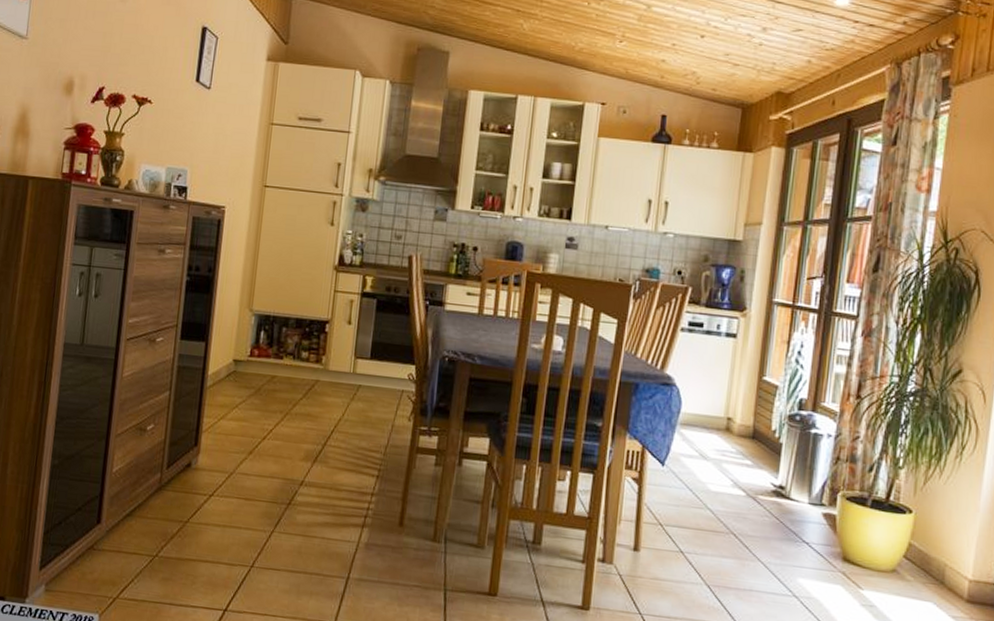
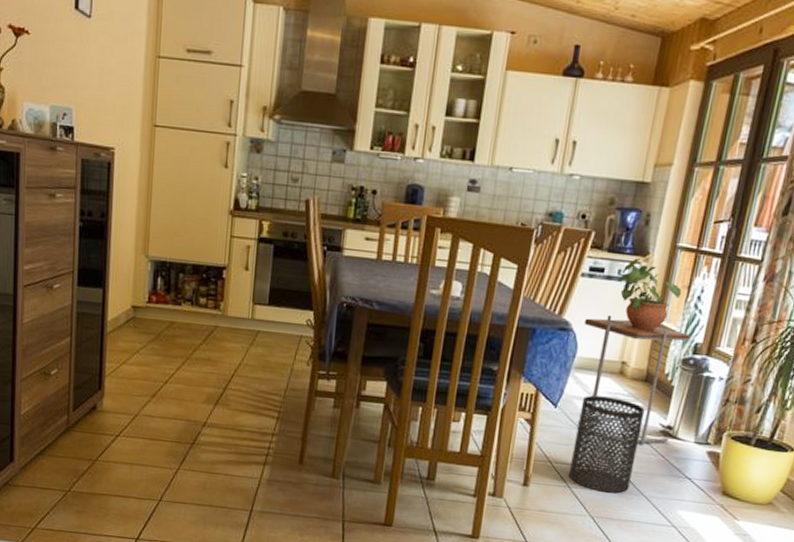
trash can: none [681,452,755,559] -> present [569,395,645,494]
side table: none [687,369,795,505] -> present [585,314,691,444]
potted plant: none [717,313,782,386] -> present [617,258,682,331]

